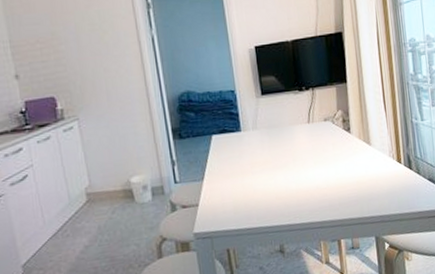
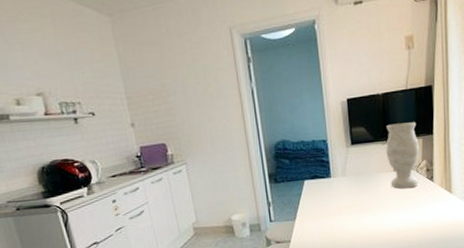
vase: none [297,70,335,142] -> present [385,122,420,189]

